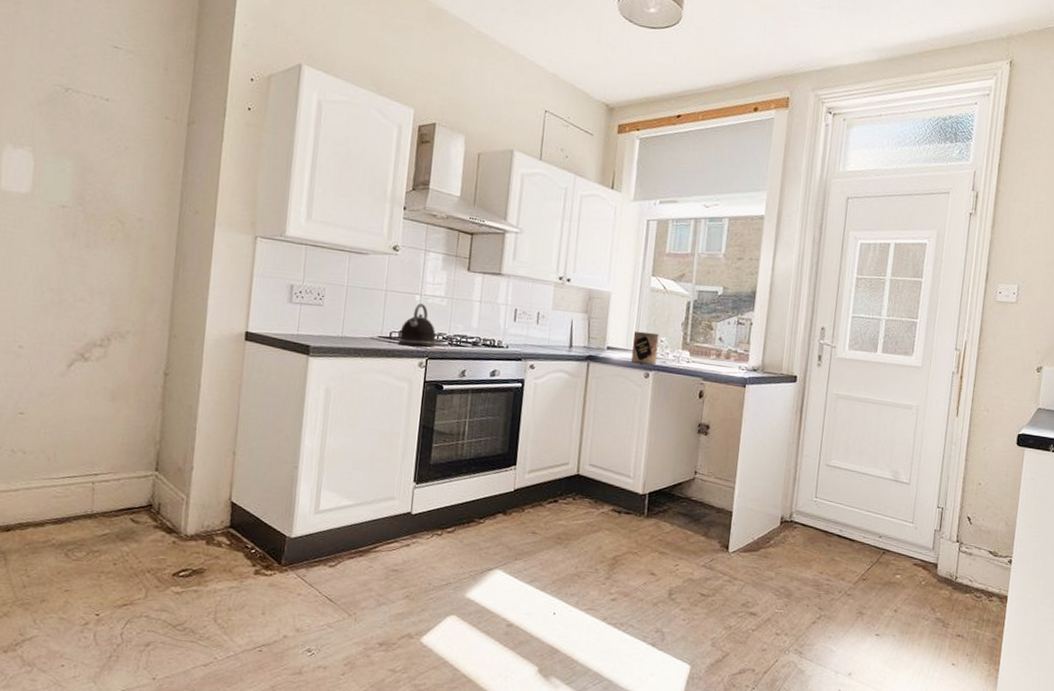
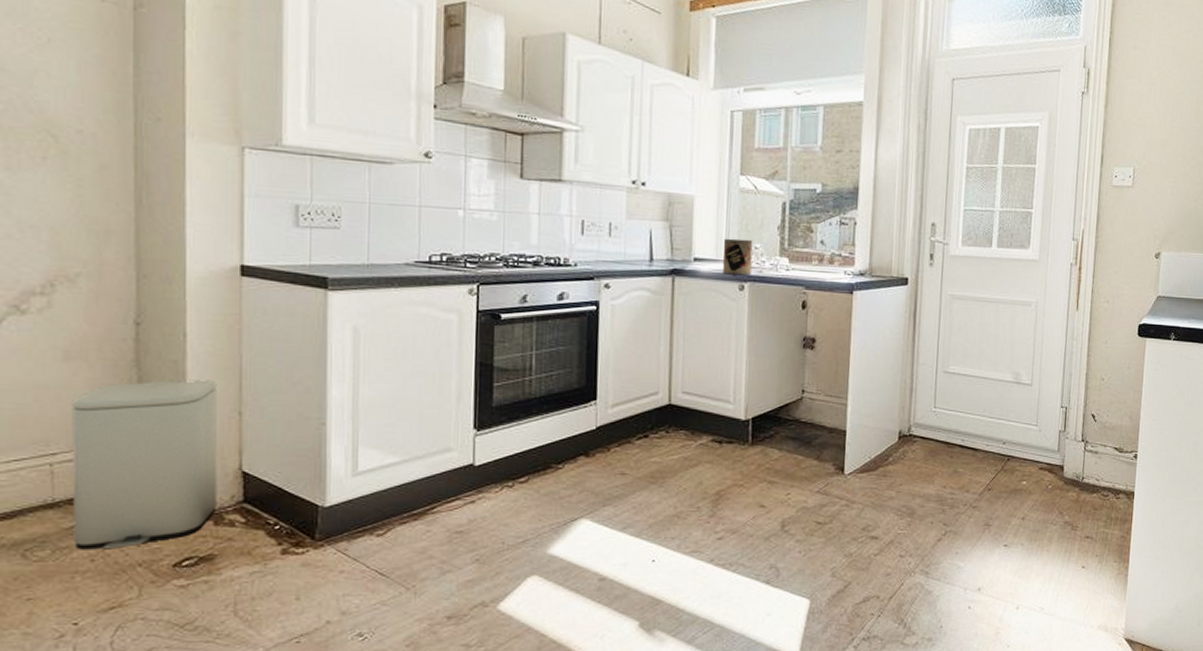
pedal bin: none [103,421,219,557] -> present [72,379,218,550]
kettle: present [398,303,437,348] -> none [441,220,488,271]

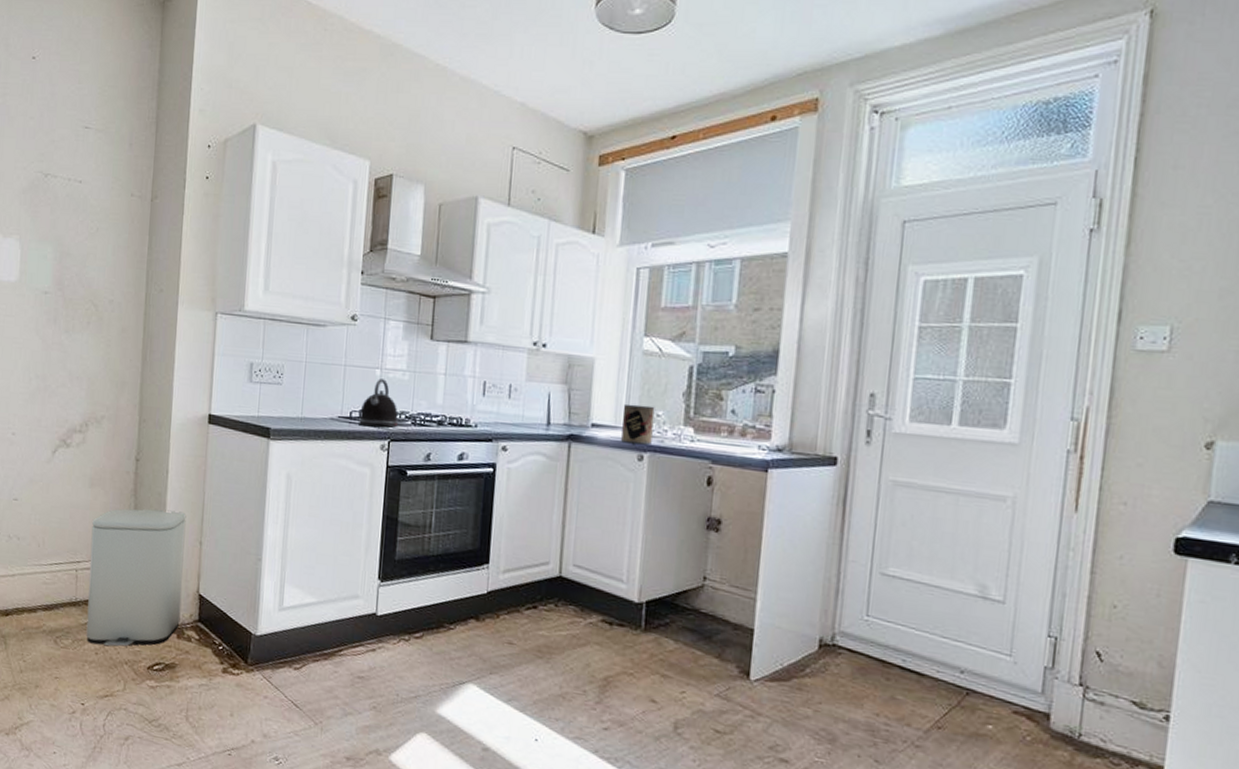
kettle: none [441,220,488,271] -> present [359,379,399,428]

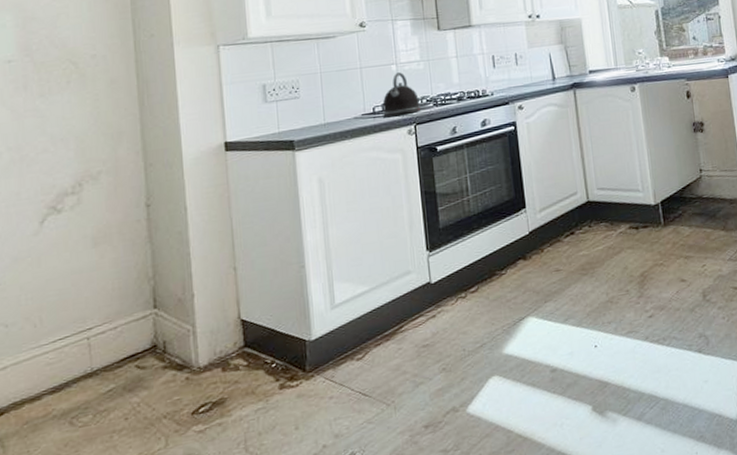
pedal bin: present [86,508,187,648] -> none [101,243,223,411]
tin can: present [621,403,655,445] -> none [611,46,639,80]

